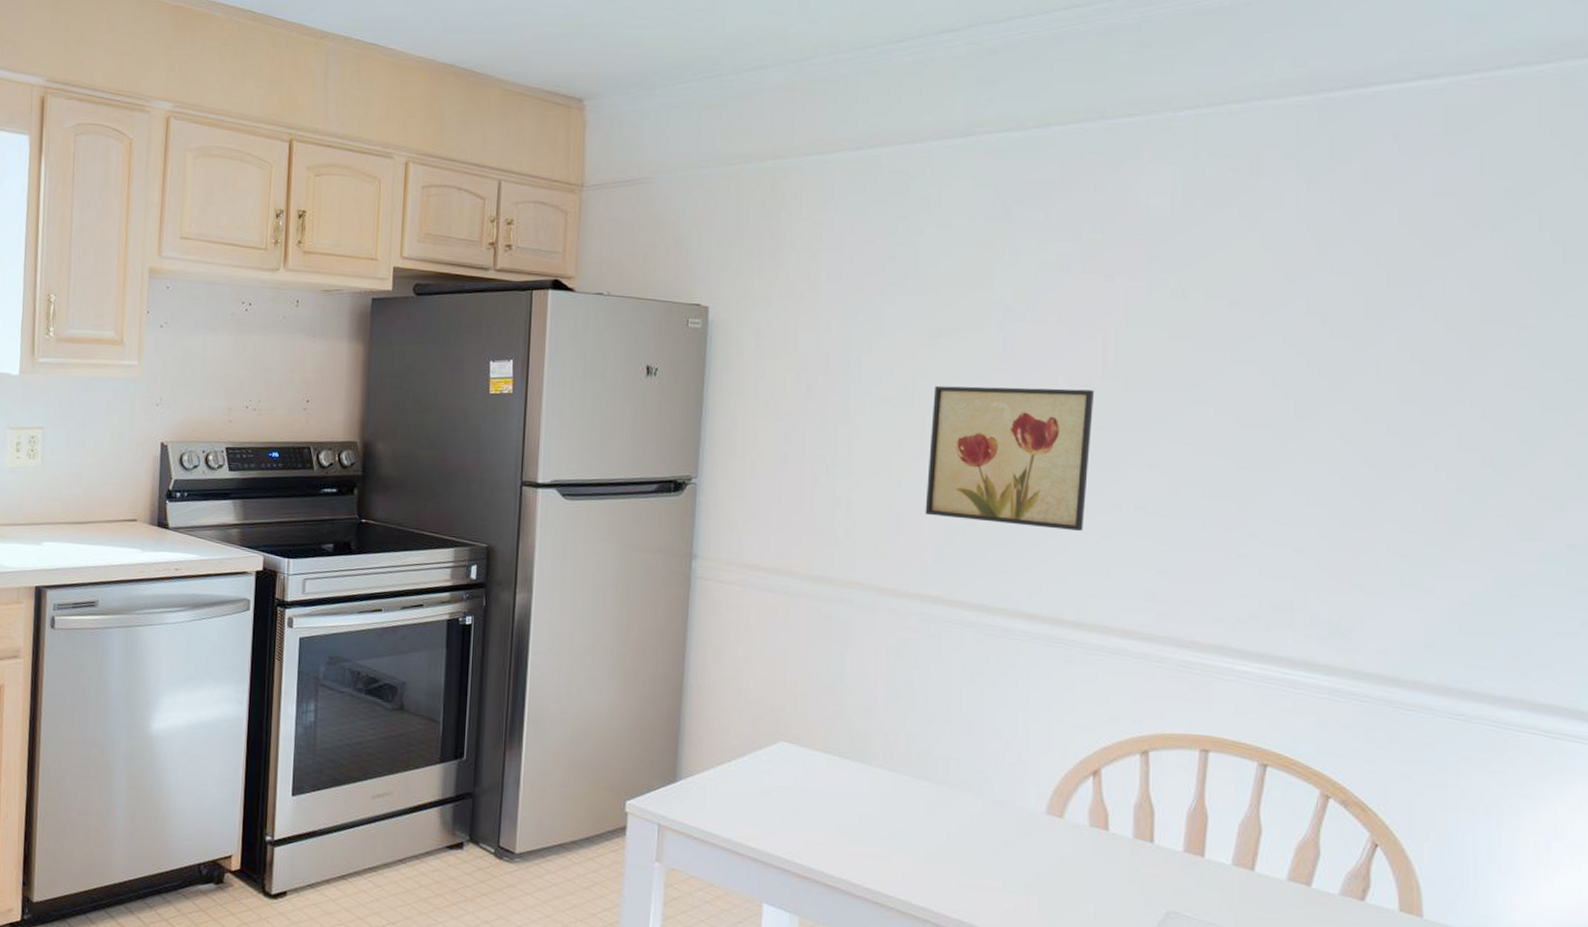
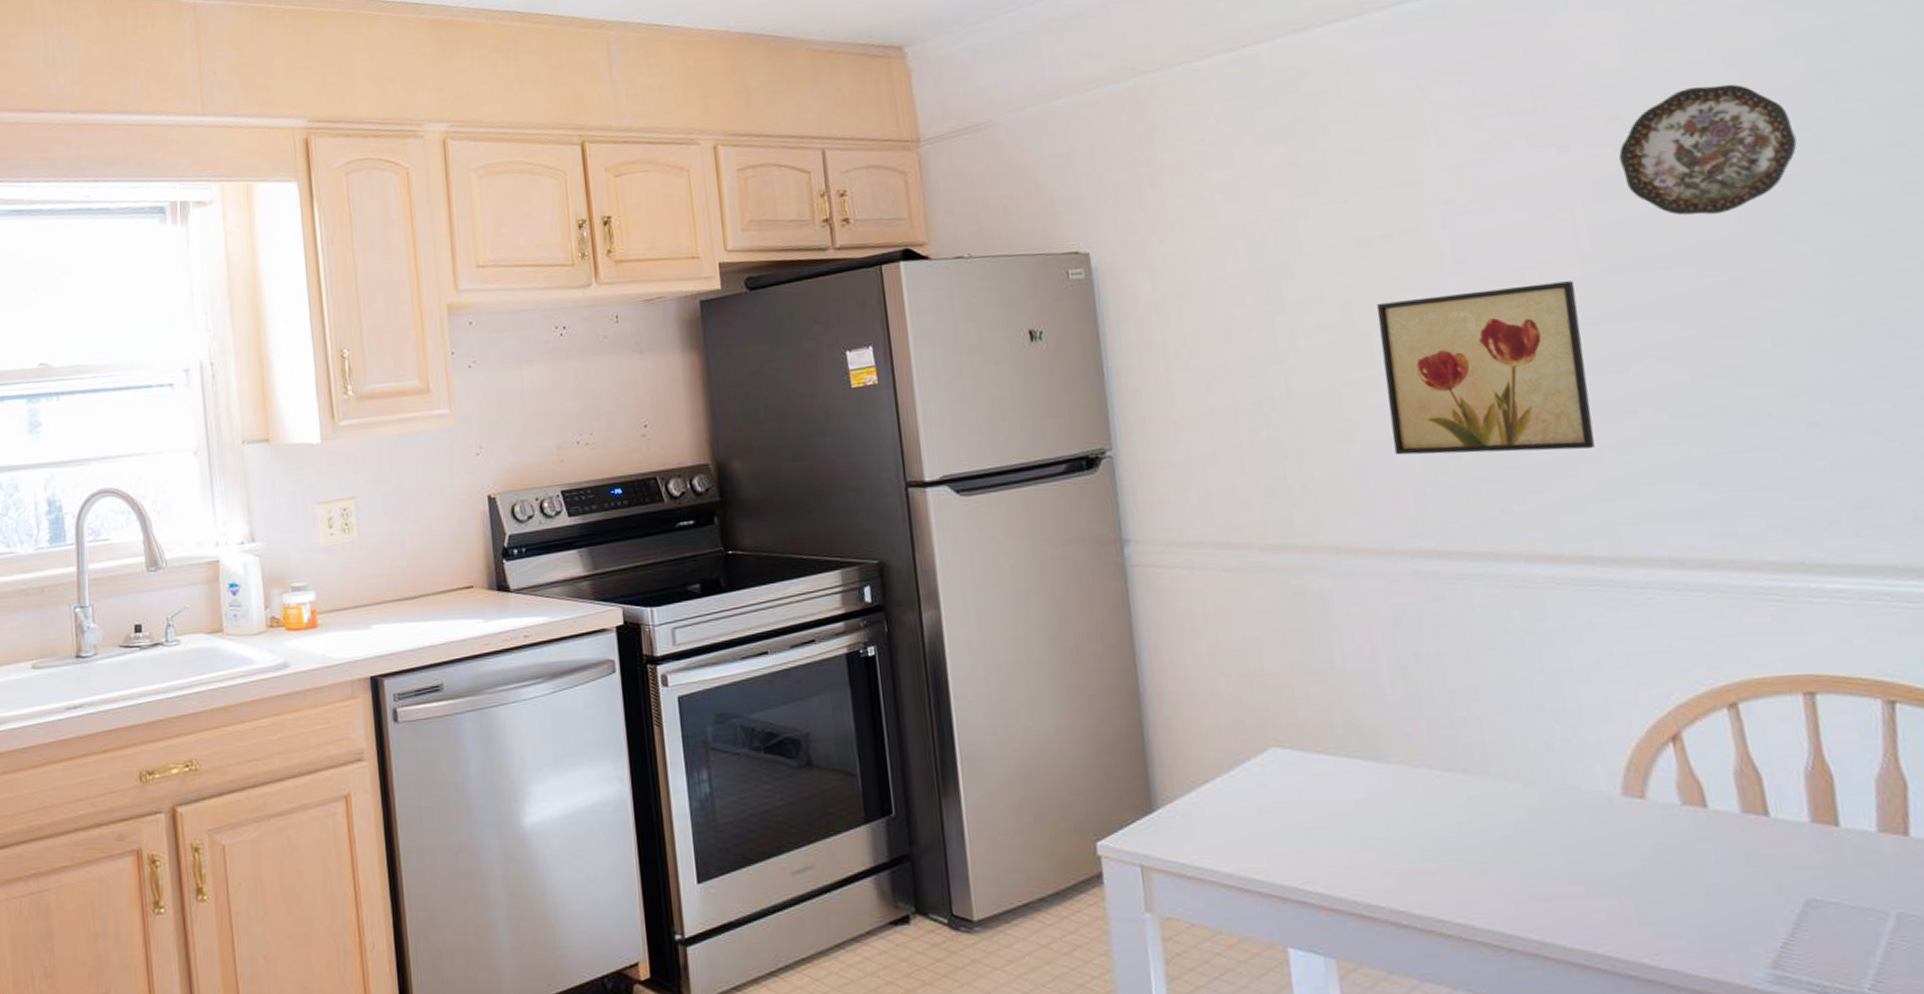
decorative plate: none [1152,242,1292,352] -> present [1619,84,1797,216]

